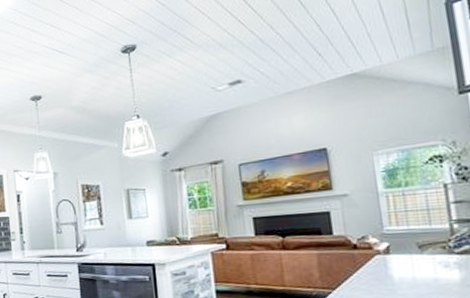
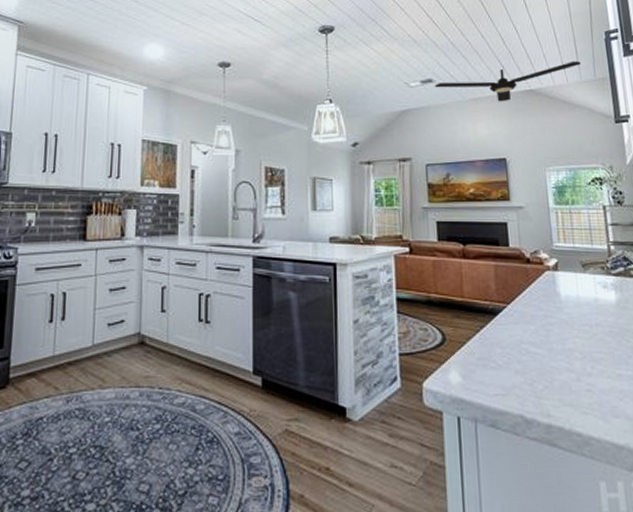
ceiling fan: none [243,33,416,92] -> present [434,61,582,102]

